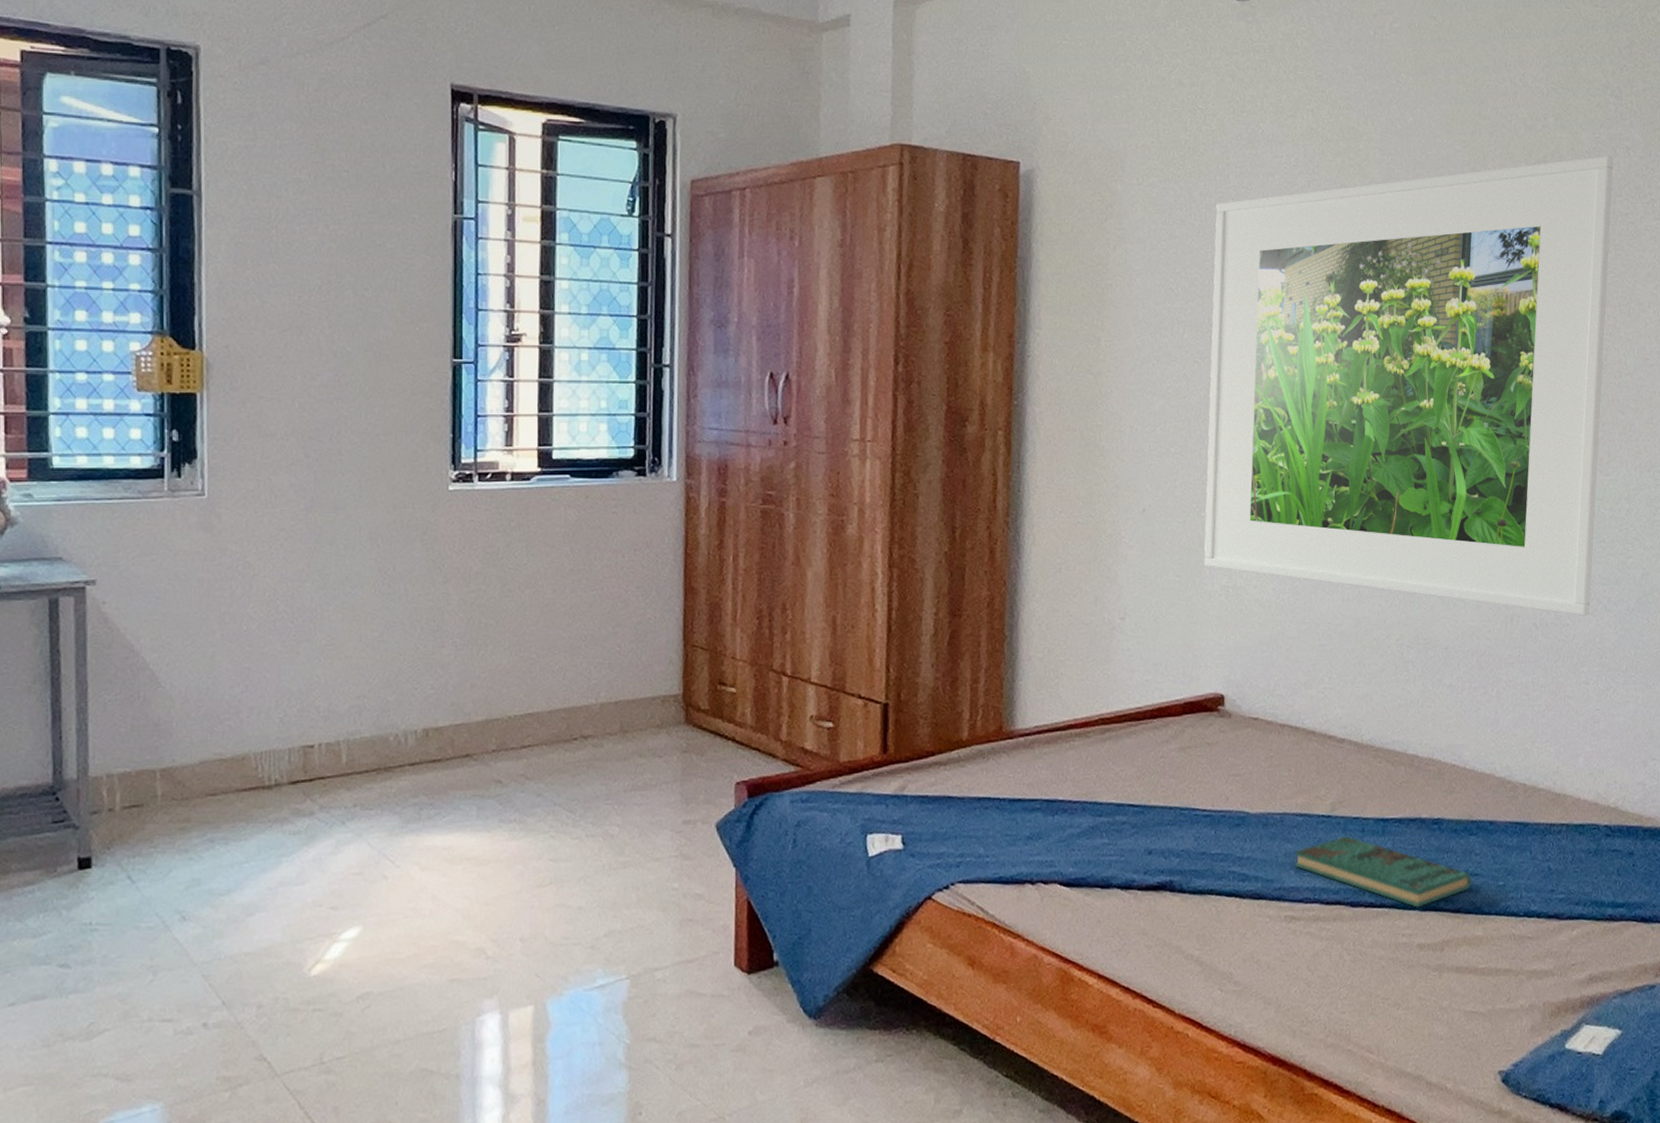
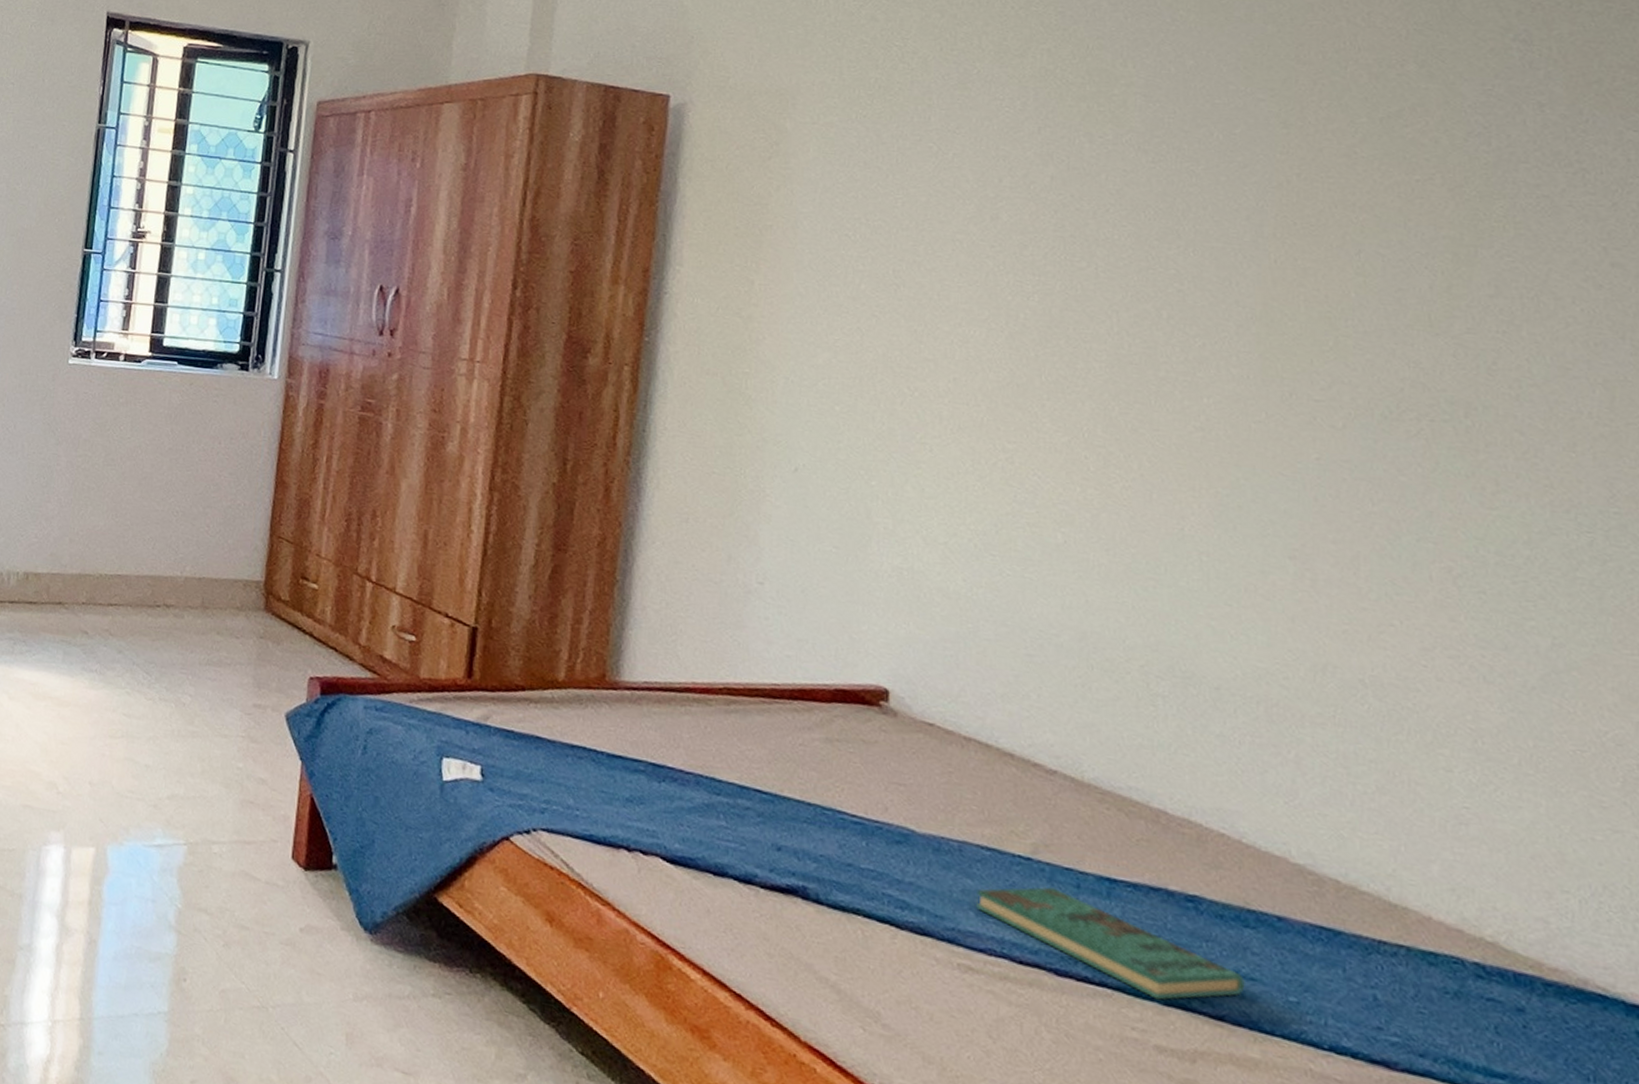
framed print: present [1203,155,1614,616] -> none [870,112,1517,684]

